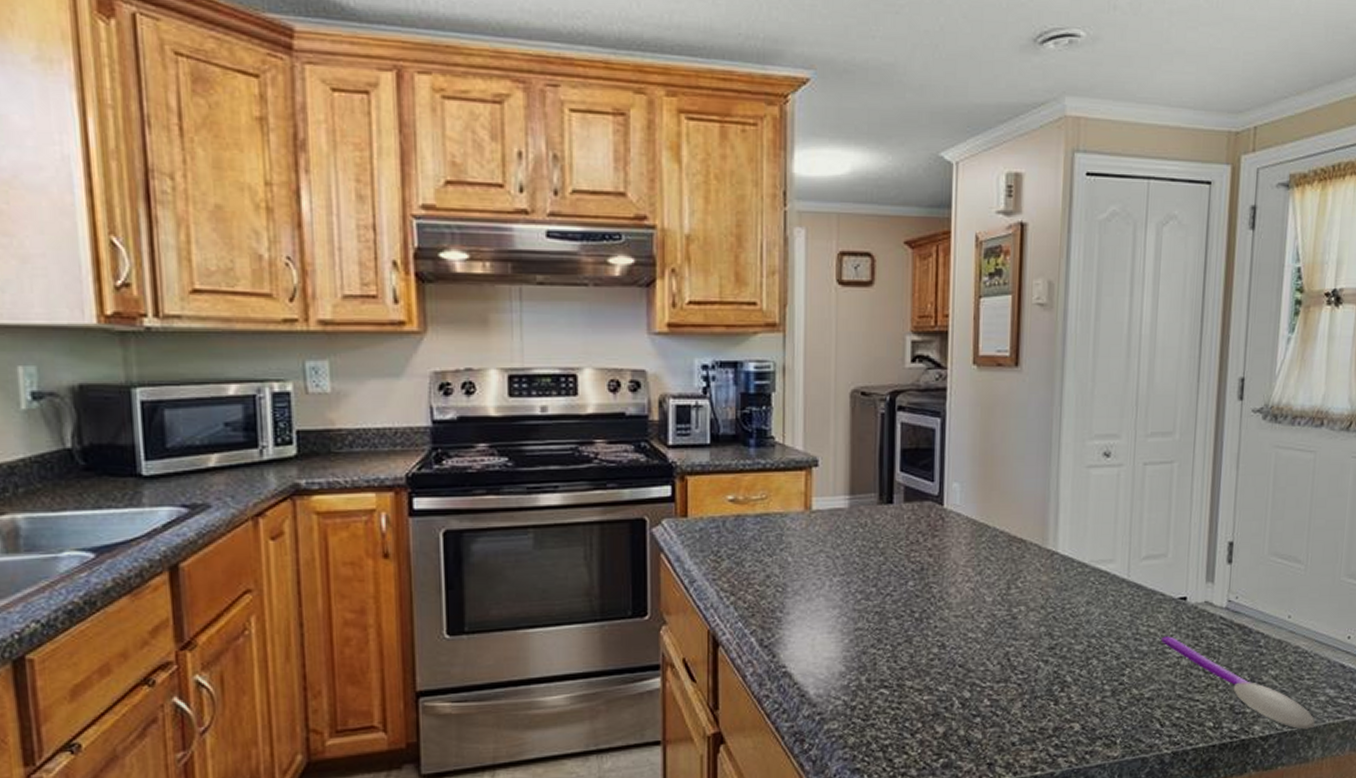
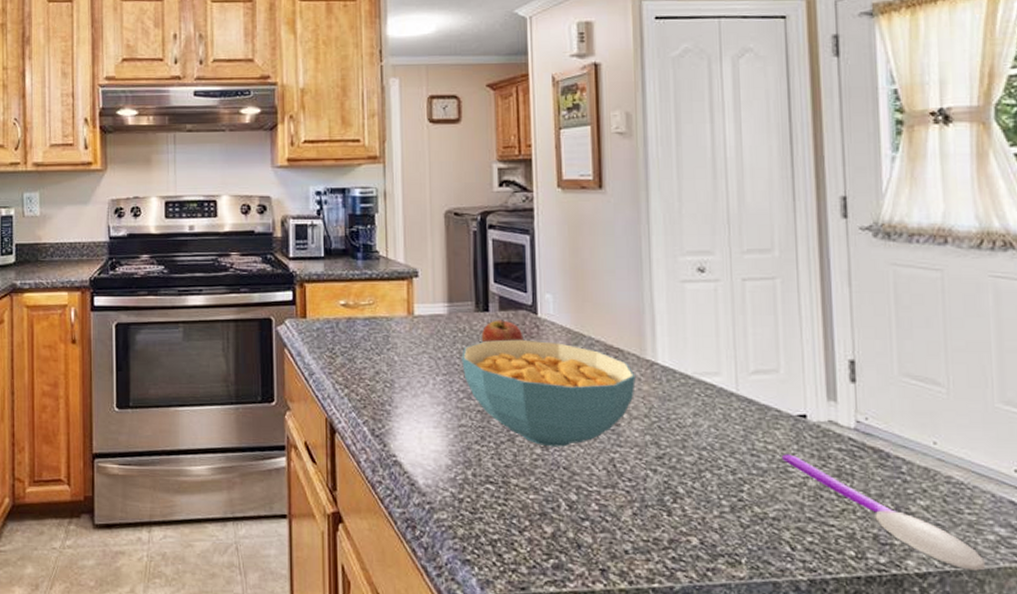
cereal bowl: none [861,533,1036,645] -> present [462,339,636,447]
fruit: none [883,512,928,538] -> present [481,320,524,343]

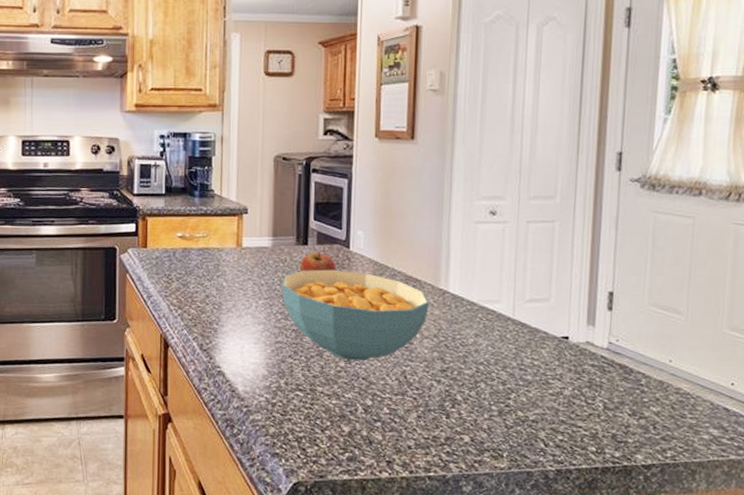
spoon: present [782,454,986,571] -> none [545,369,699,463]

